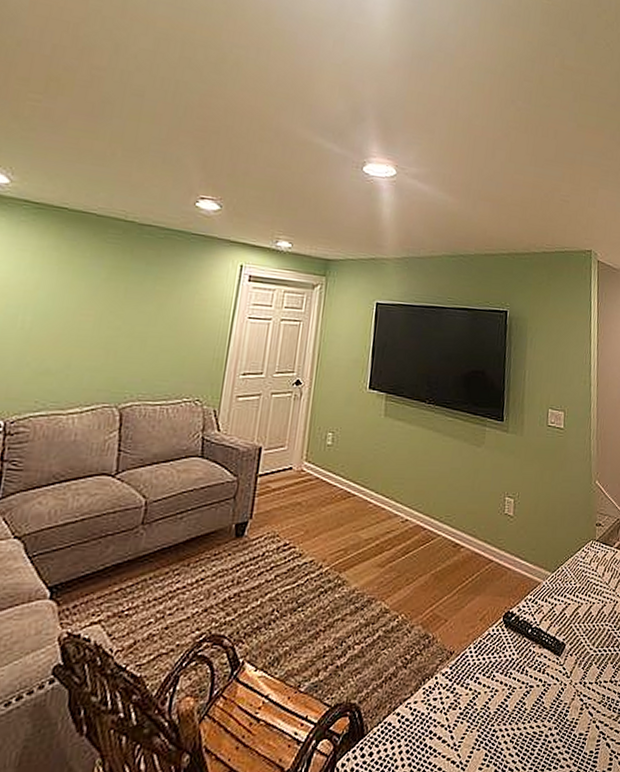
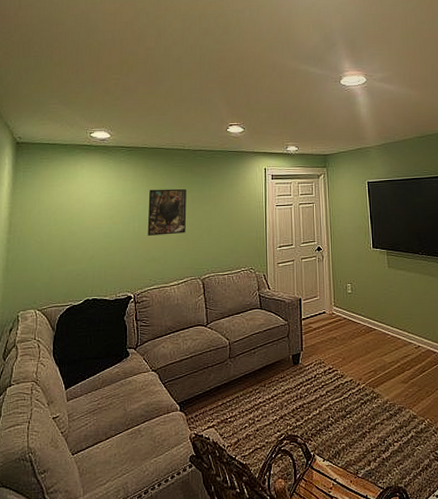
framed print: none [44,270,119,340] -> present [147,188,187,236]

